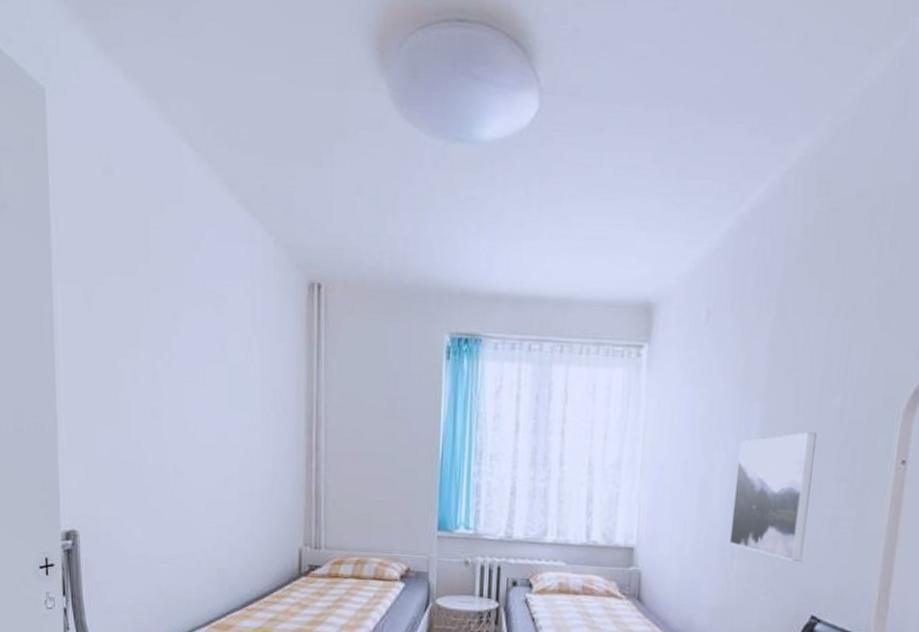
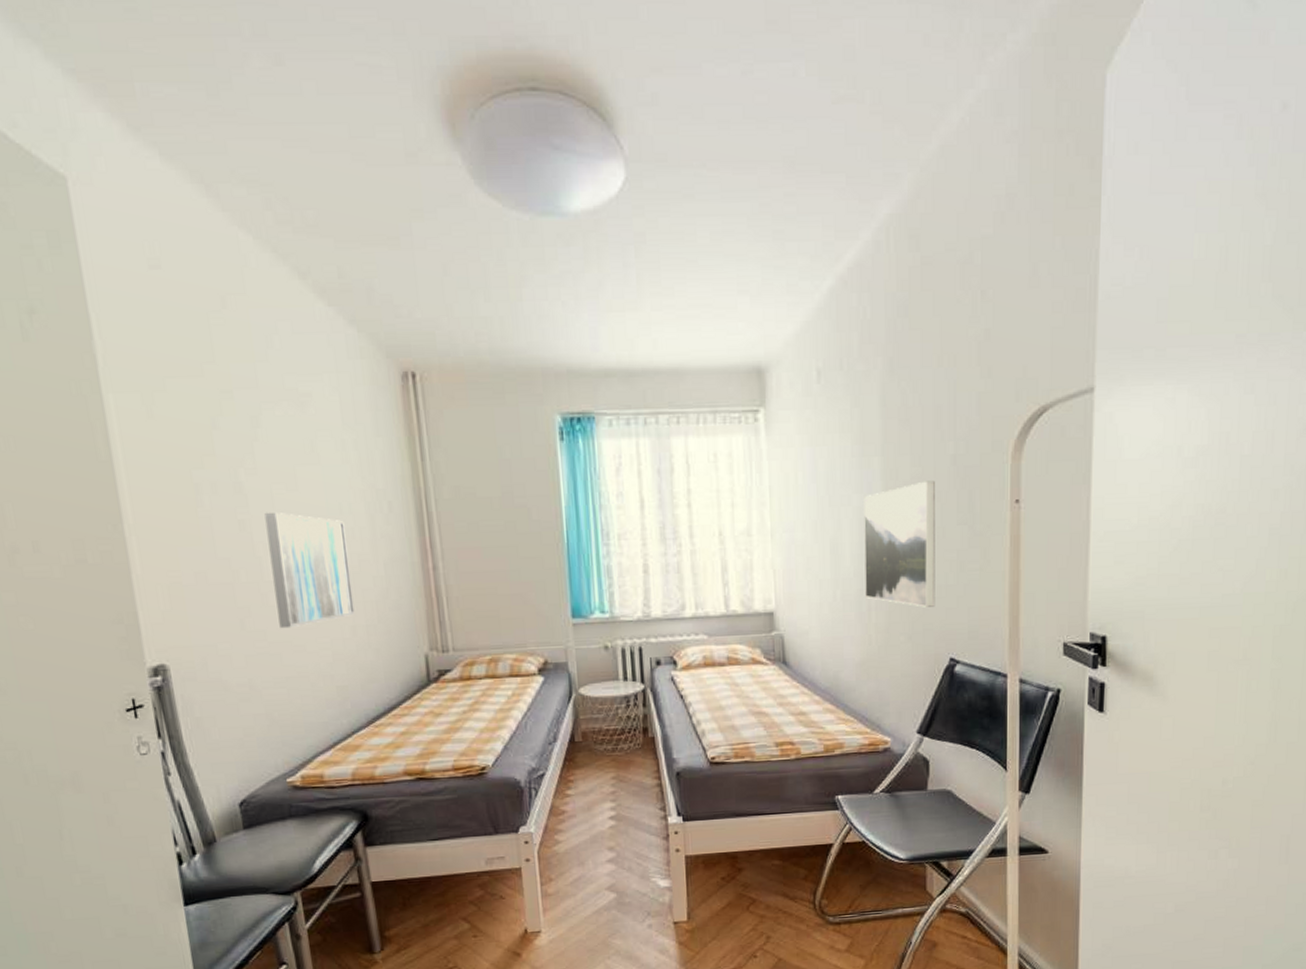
wall art: none [174,402,242,511] -> present [264,511,355,629]

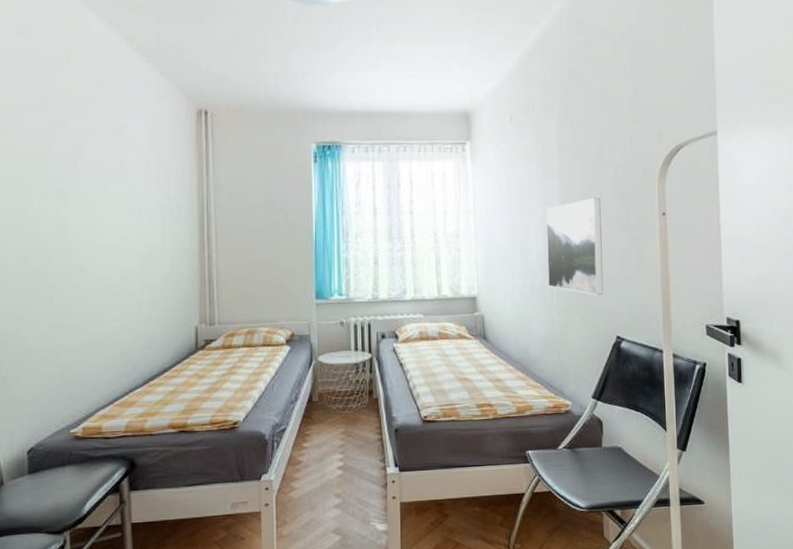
wall art: present [264,511,355,629] -> none [80,212,142,304]

